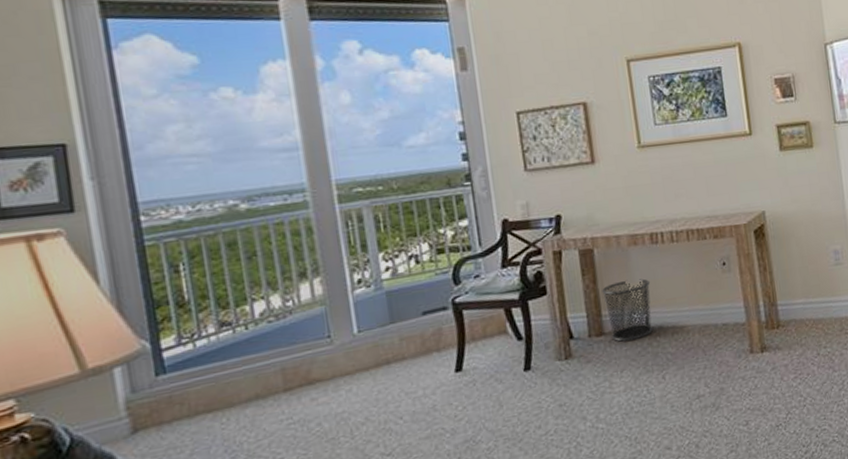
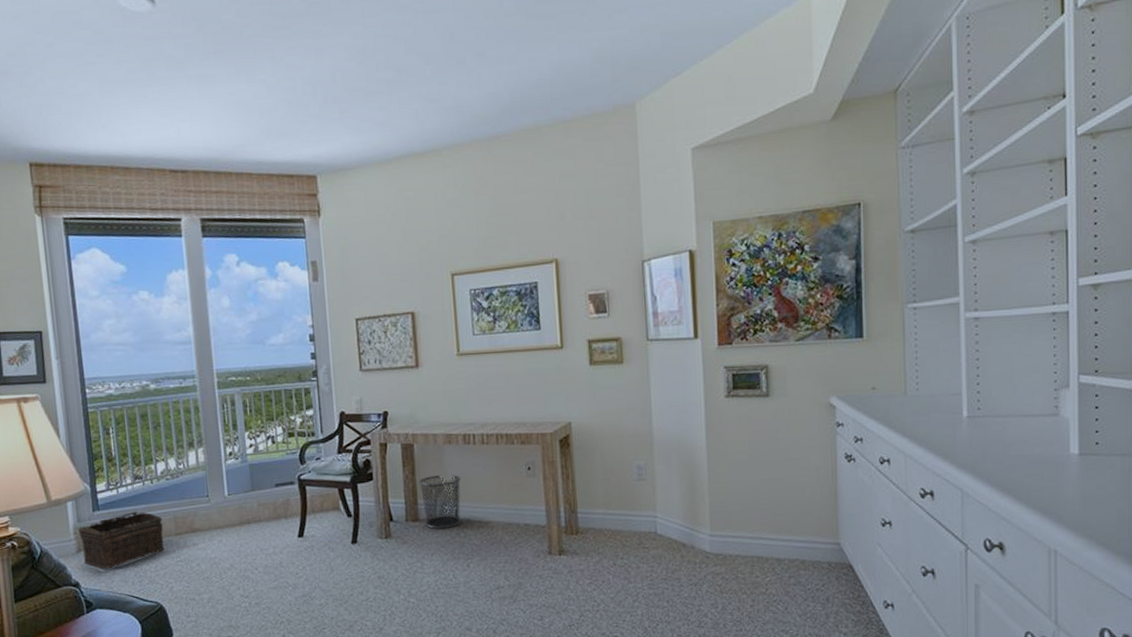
basket: none [132,367,269,451] -> present [78,511,165,569]

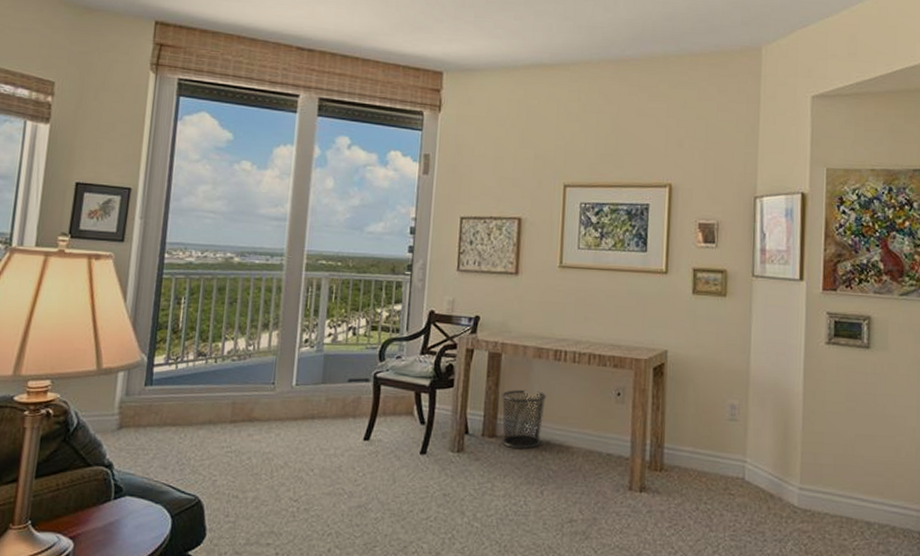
basket: present [78,511,165,569] -> none [123,390,220,452]

